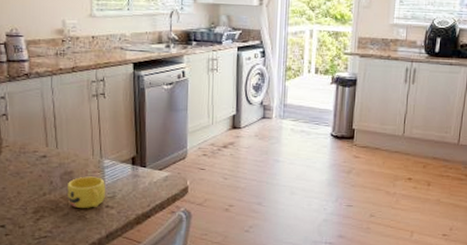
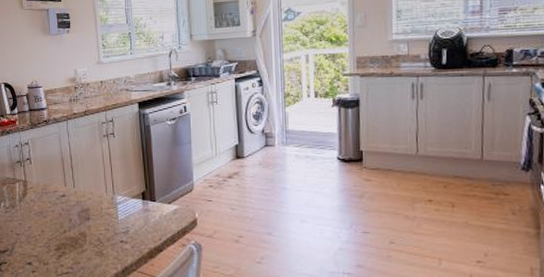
cup: present [66,176,105,208] -> none [84,213,119,244]

